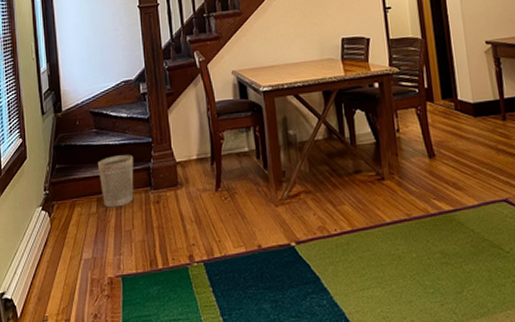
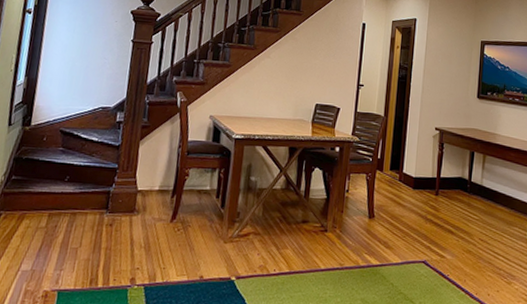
wastebasket: present [97,155,134,208] -> none [55,176,95,225]

